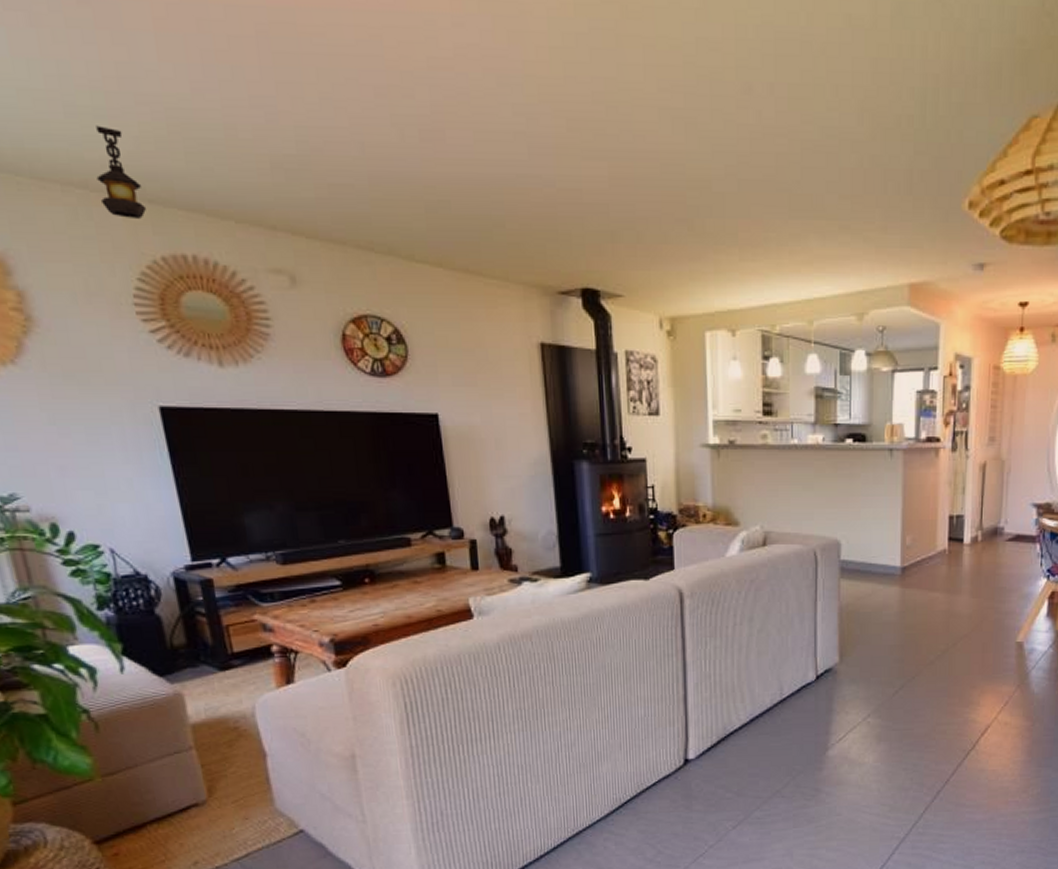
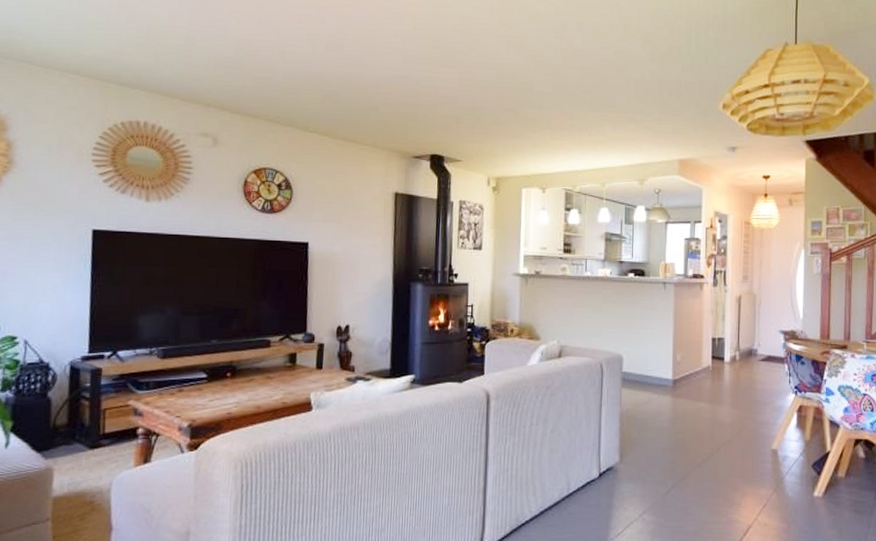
hanging lantern: present [96,125,147,220] -> none [86,34,119,97]

